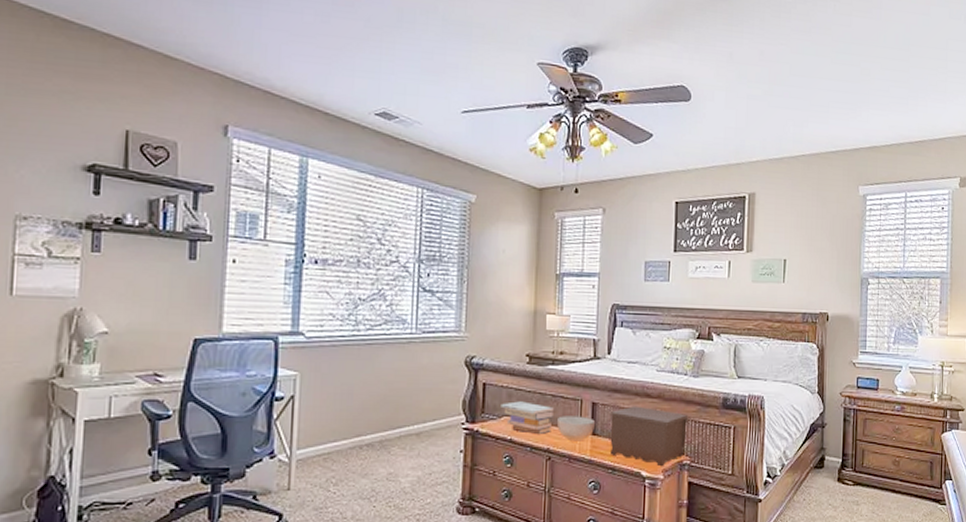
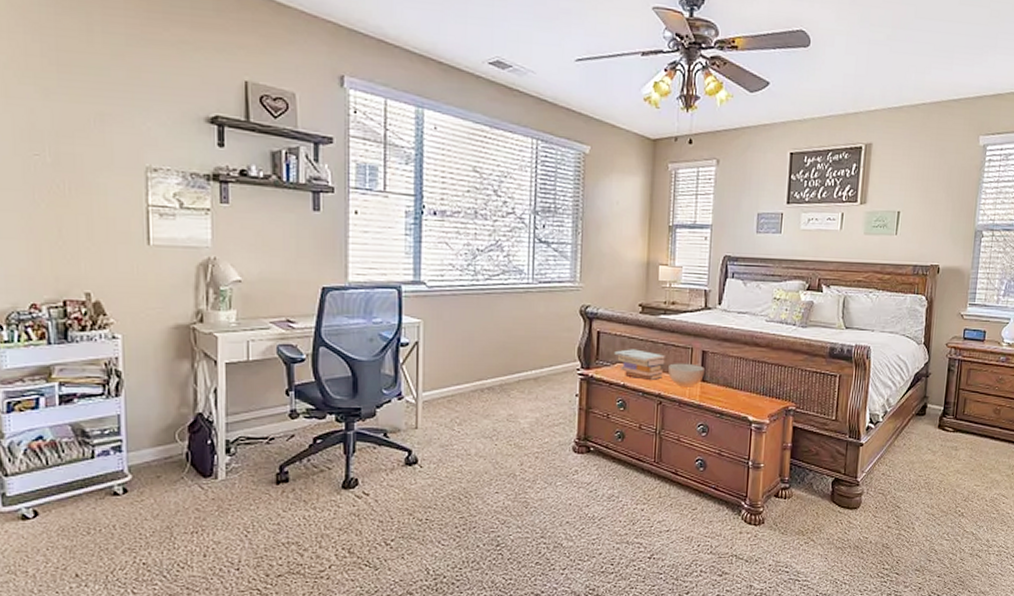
decorative box: present [609,406,689,466] -> none [718,354,796,411]

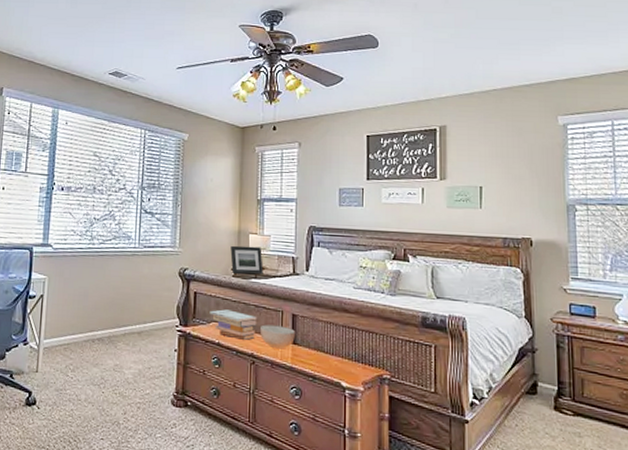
picture frame: none [638,278,674,311] -> present [230,245,264,275]

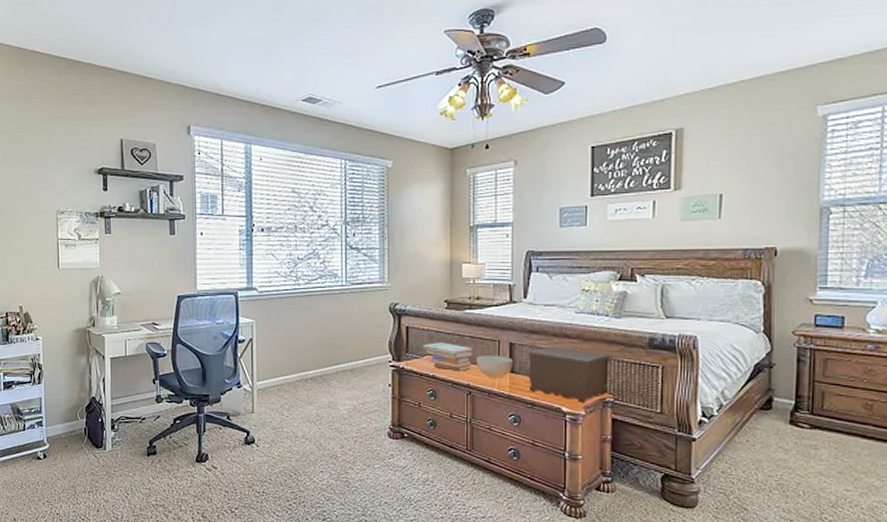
picture frame: present [230,245,264,275] -> none [442,276,478,307]
decorative box: none [310,319,387,378] -> present [528,346,611,402]

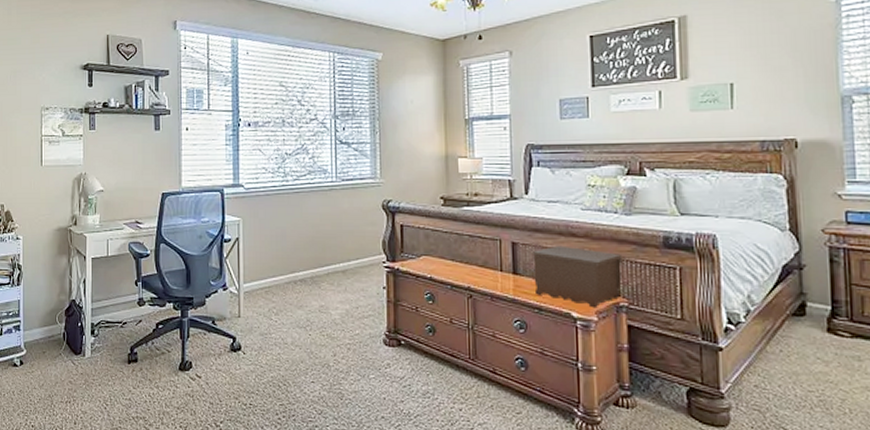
books: present [423,342,472,372] -> none [419,241,472,274]
bowl: present [475,355,514,379] -> none [475,255,517,281]

